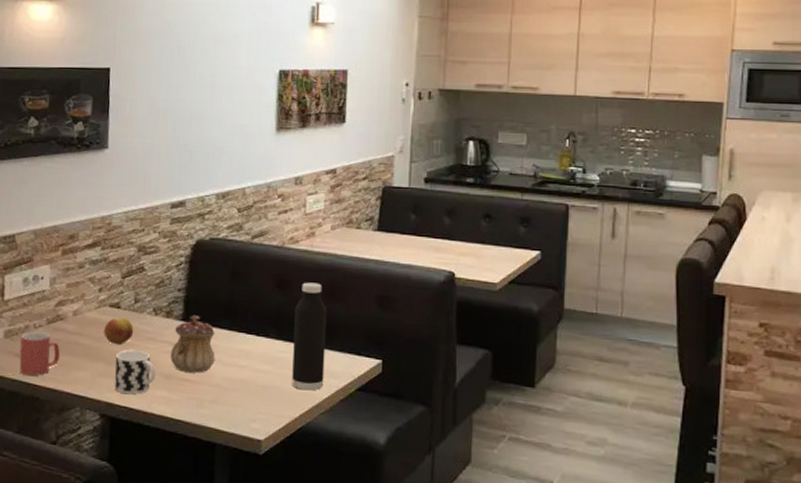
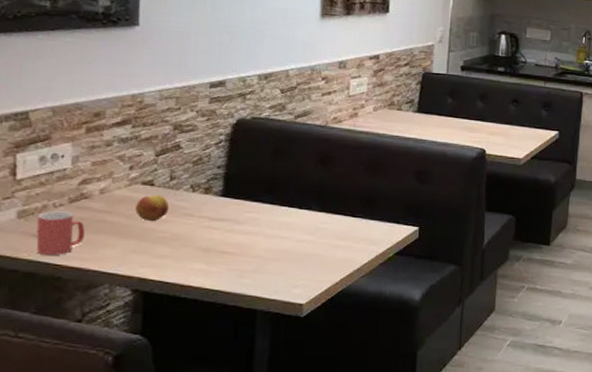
cup: present [114,350,156,394] -> none [148,226,193,268]
teapot: present [170,314,215,373] -> none [208,190,257,245]
water bottle: present [292,282,327,391] -> none [333,159,368,257]

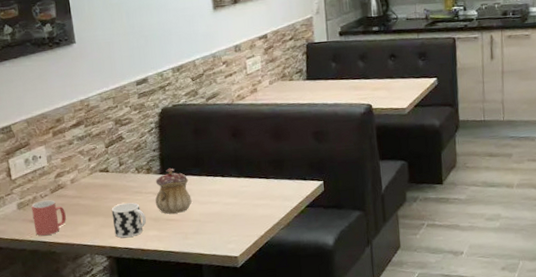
fruit: present [135,194,170,222] -> none [98,178,123,201]
cup: none [148,226,193,268] -> present [111,202,146,238]
teapot: none [208,190,257,245] -> present [155,168,192,214]

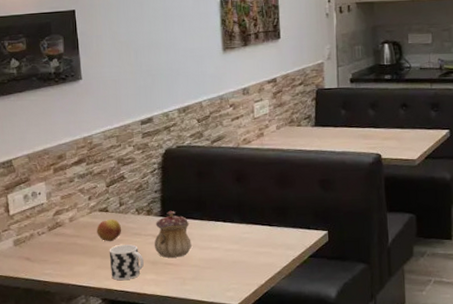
mug: present [31,200,66,236] -> none [28,238,62,274]
fruit: none [98,178,123,201] -> present [97,218,122,242]

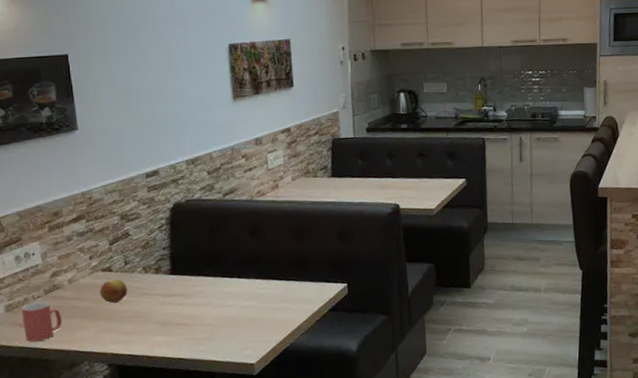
mug: none [28,238,62,274] -> present [22,302,62,341]
cup: present [109,244,144,280] -> none [114,305,153,343]
teapot: present [154,210,192,258] -> none [164,268,205,318]

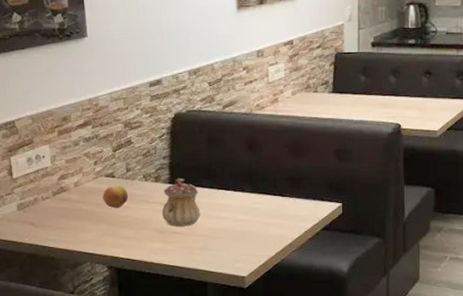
mug: present [22,302,62,341] -> none [32,203,67,239]
teapot: none [164,268,205,318] -> present [161,177,200,226]

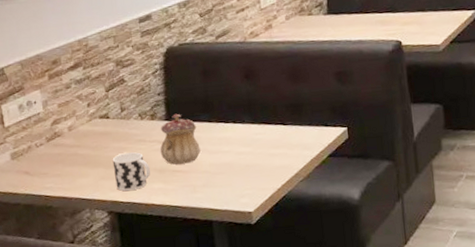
fruit: present [103,184,129,209] -> none [98,125,125,151]
cup: none [115,212,151,248] -> present [112,152,150,191]

